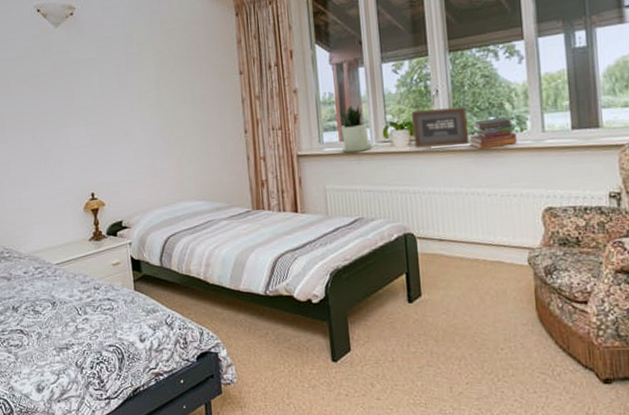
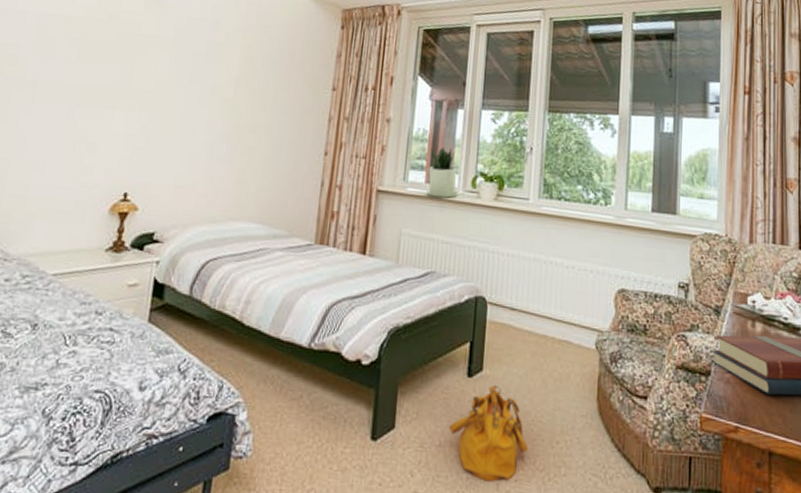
handbag: none [397,306,475,386] -> present [448,384,528,482]
picture frame: present [412,107,470,148] -> none [501,165,557,210]
books: present [468,116,517,150] -> none [554,186,601,218]

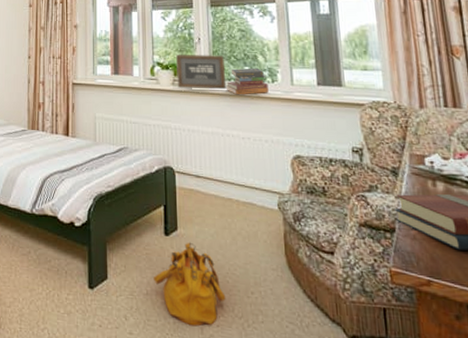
planter: present [426,147,459,198] -> none [112,44,140,86]
picture frame: none [501,165,557,210] -> present [176,55,227,90]
books: none [554,186,601,218] -> present [225,68,269,95]

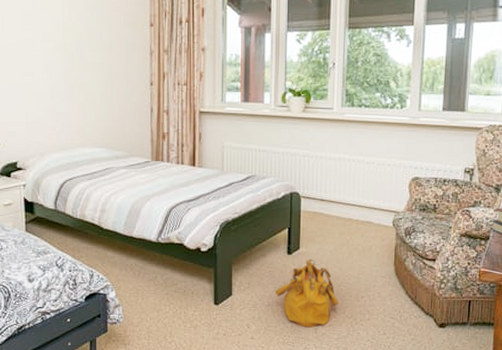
picture frame: present [176,55,227,90] -> none [308,81,357,116]
books: present [225,68,269,95] -> none [356,93,397,121]

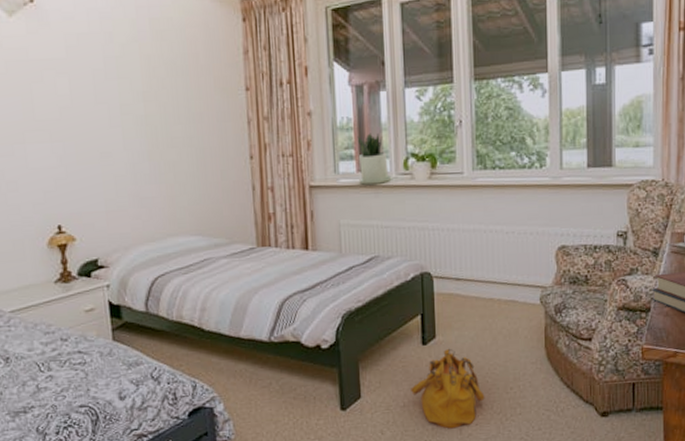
planter: none [243,69,271,113] -> present [357,133,392,185]

